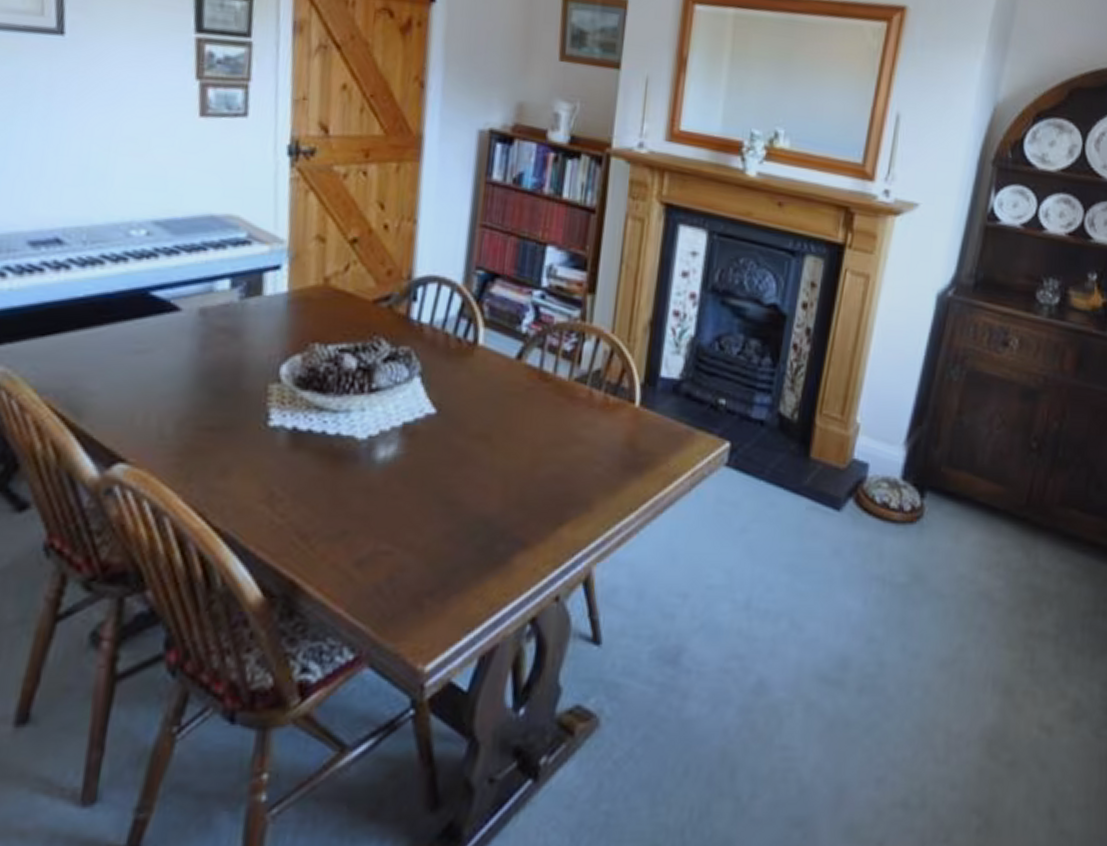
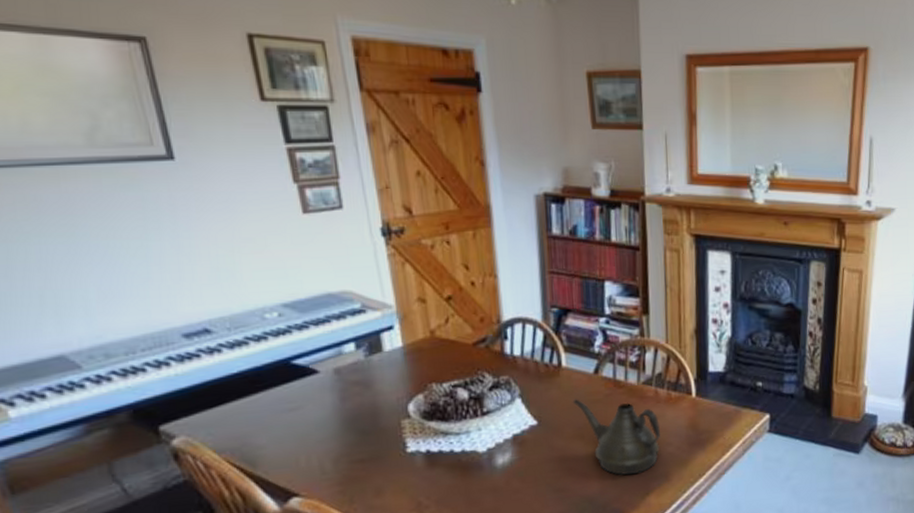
teapot: none [483,388,590,496] -> present [572,399,661,475]

